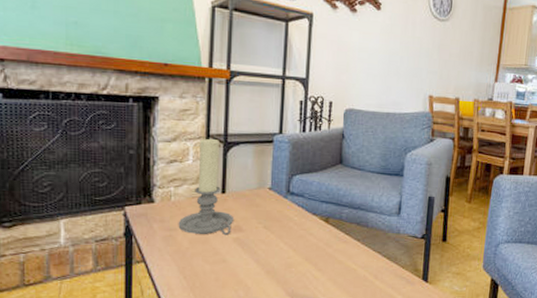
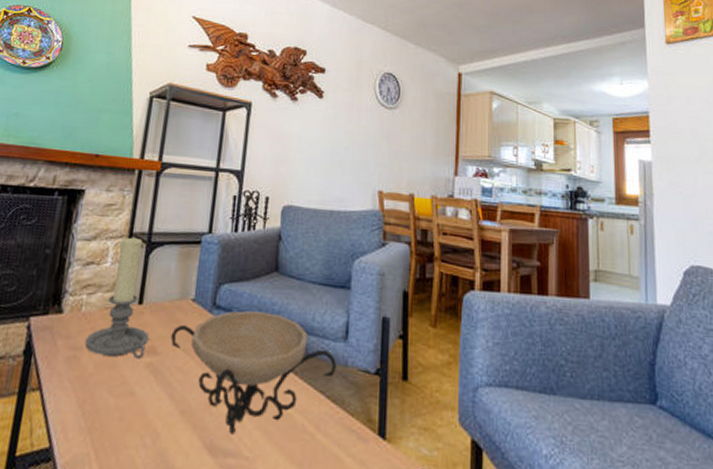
decorative bowl: none [253,195,392,285] -> present [171,310,338,435]

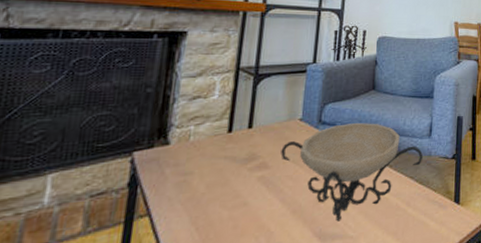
candle holder: present [84,237,150,360] -> none [194,71,260,177]

